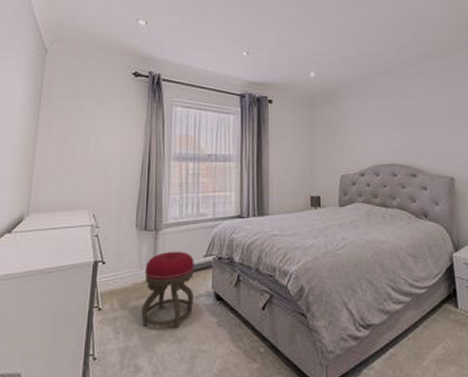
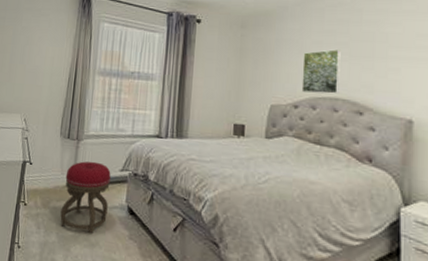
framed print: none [364,121,396,162] -> present [301,49,341,94]

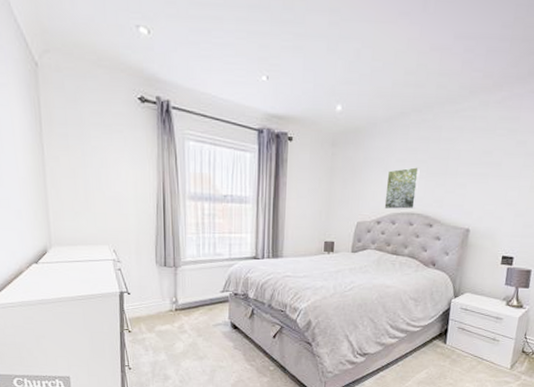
stool: present [60,161,111,233] -> none [167,286,212,348]

